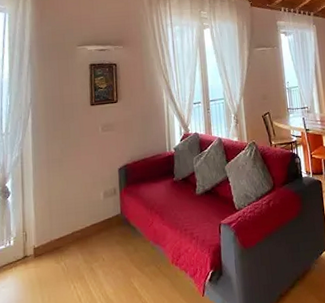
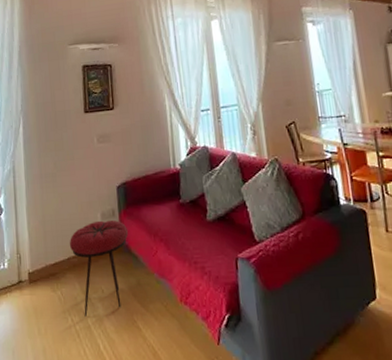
stool: none [73,197,128,283] -> present [69,219,129,316]

